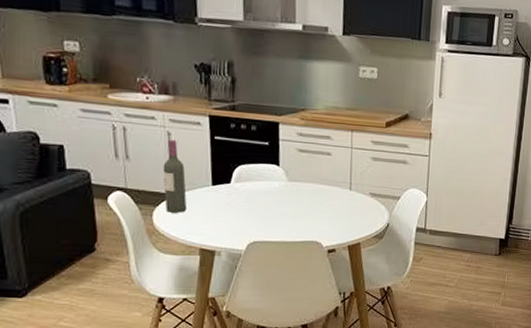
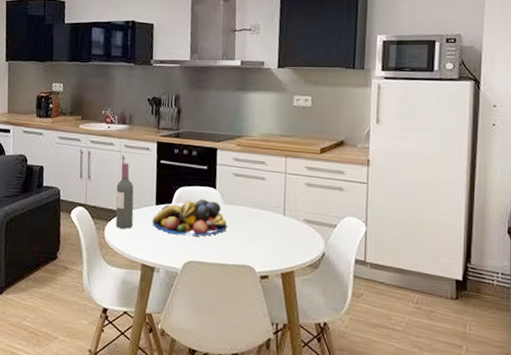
fruit bowl: none [209,177,292,216] -> present [152,199,227,236]

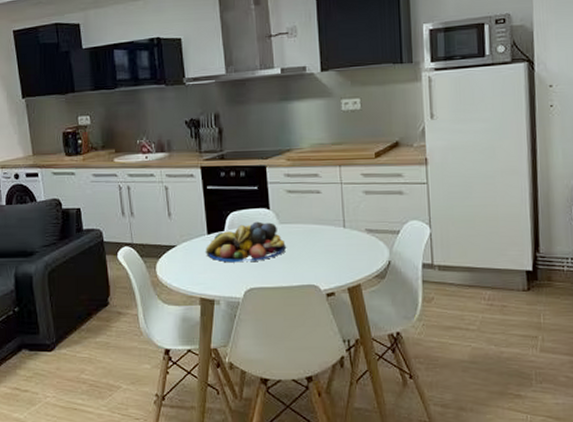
wine bottle: present [115,162,134,229] -> none [163,193,186,264]

